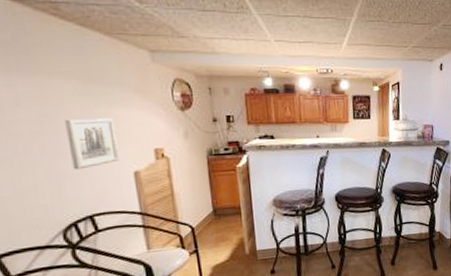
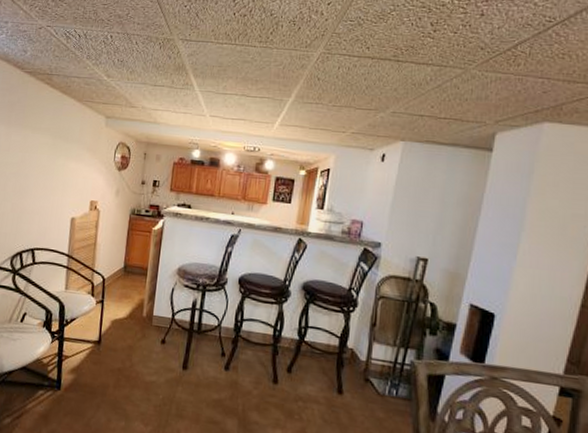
wall art: present [65,118,119,170] -> none [30,167,67,209]

